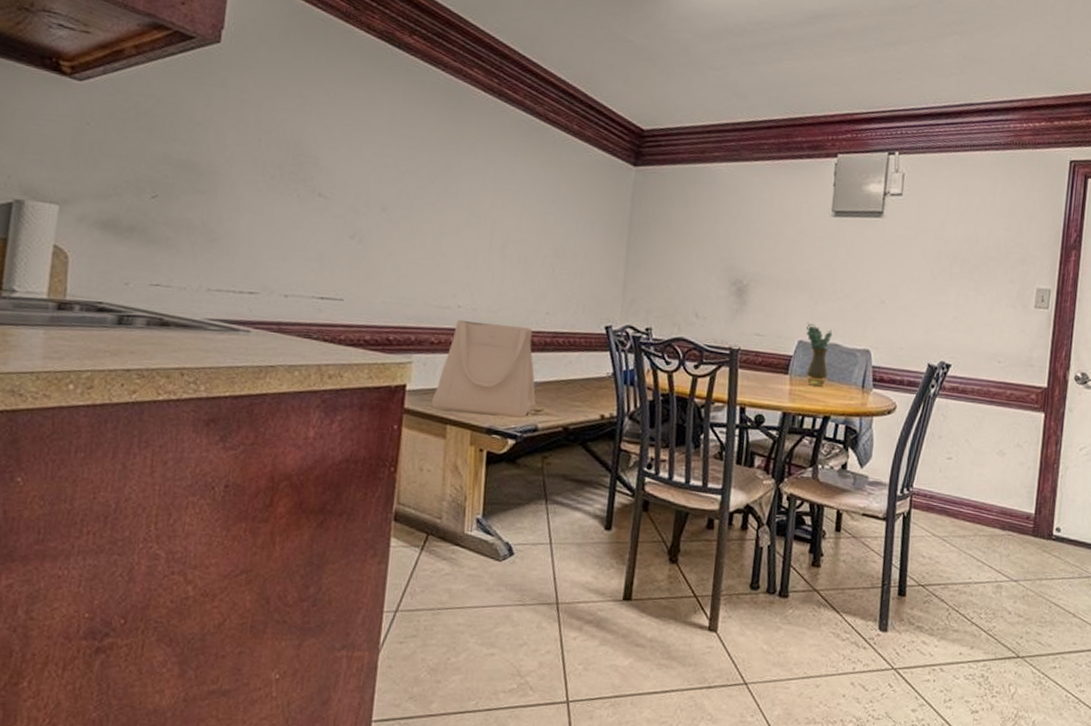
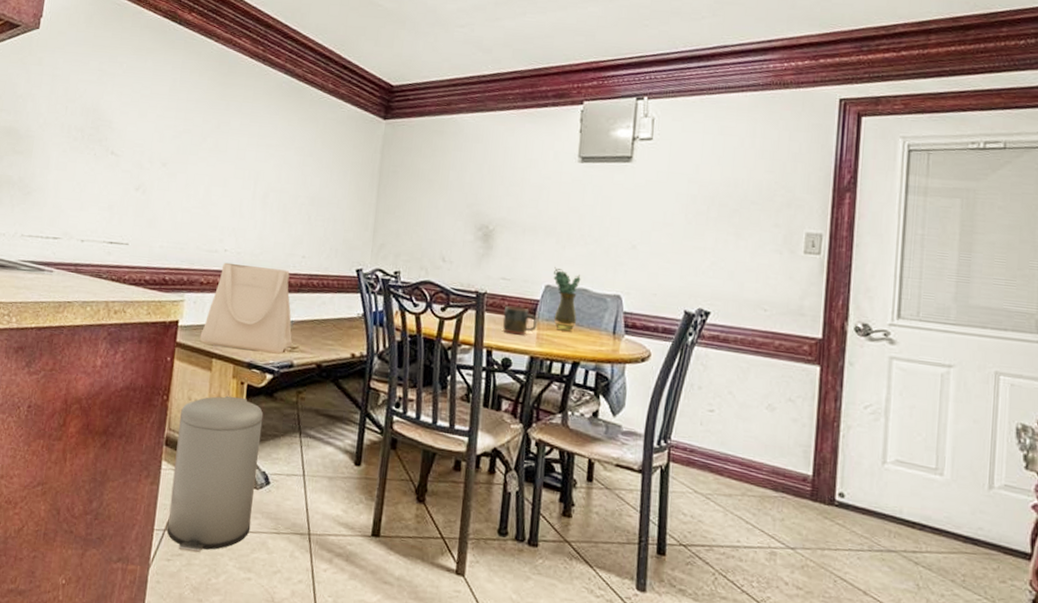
pedal bin: none [398,464,506,633] -> present [166,395,264,553]
mug: none [755,362,791,391] -> present [502,305,538,335]

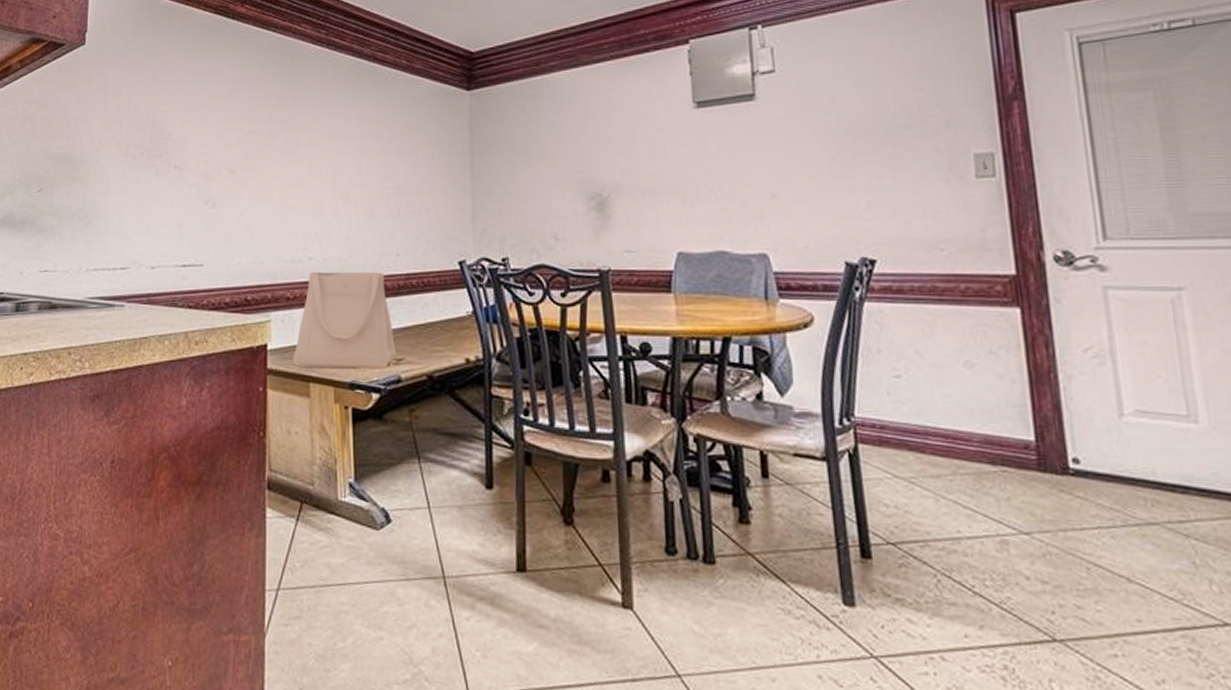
pedal bin: present [166,395,264,553] -> none [280,423,375,613]
mug: present [502,305,538,335] -> none [633,281,675,314]
vase: present [553,267,581,332] -> none [685,230,721,303]

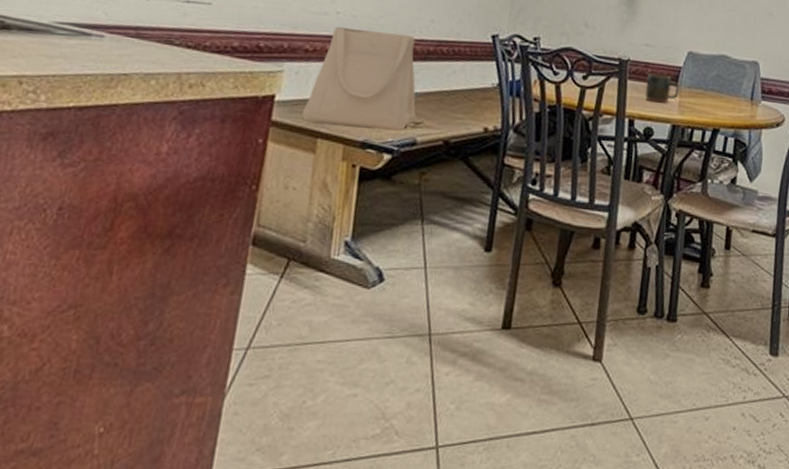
mug: none [633,281,675,314] -> present [645,73,680,103]

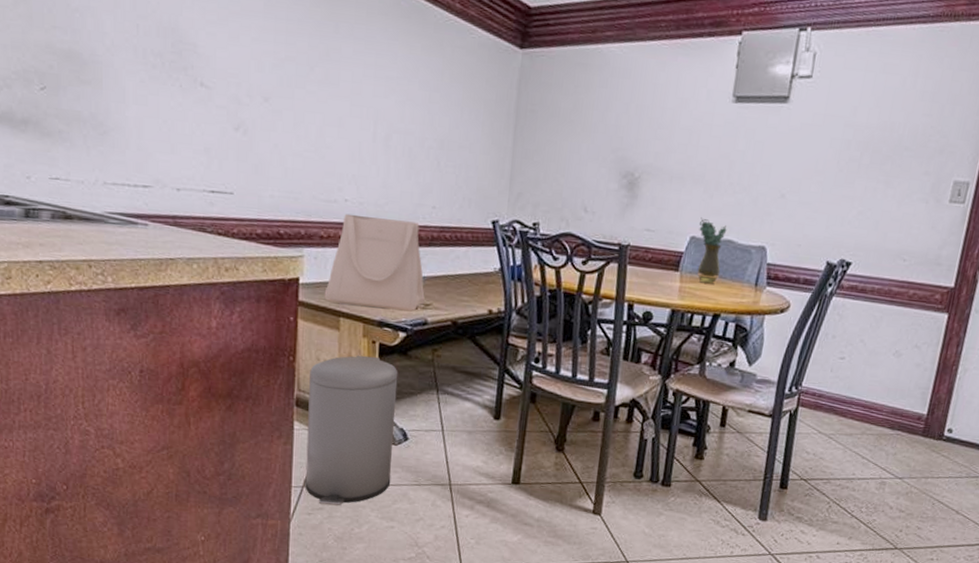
pedal bin: none [250,181,379,372] -> present [305,355,398,506]
mug: present [645,73,680,103] -> none [645,258,681,288]
vase: none [695,33,722,99] -> present [697,217,727,284]

